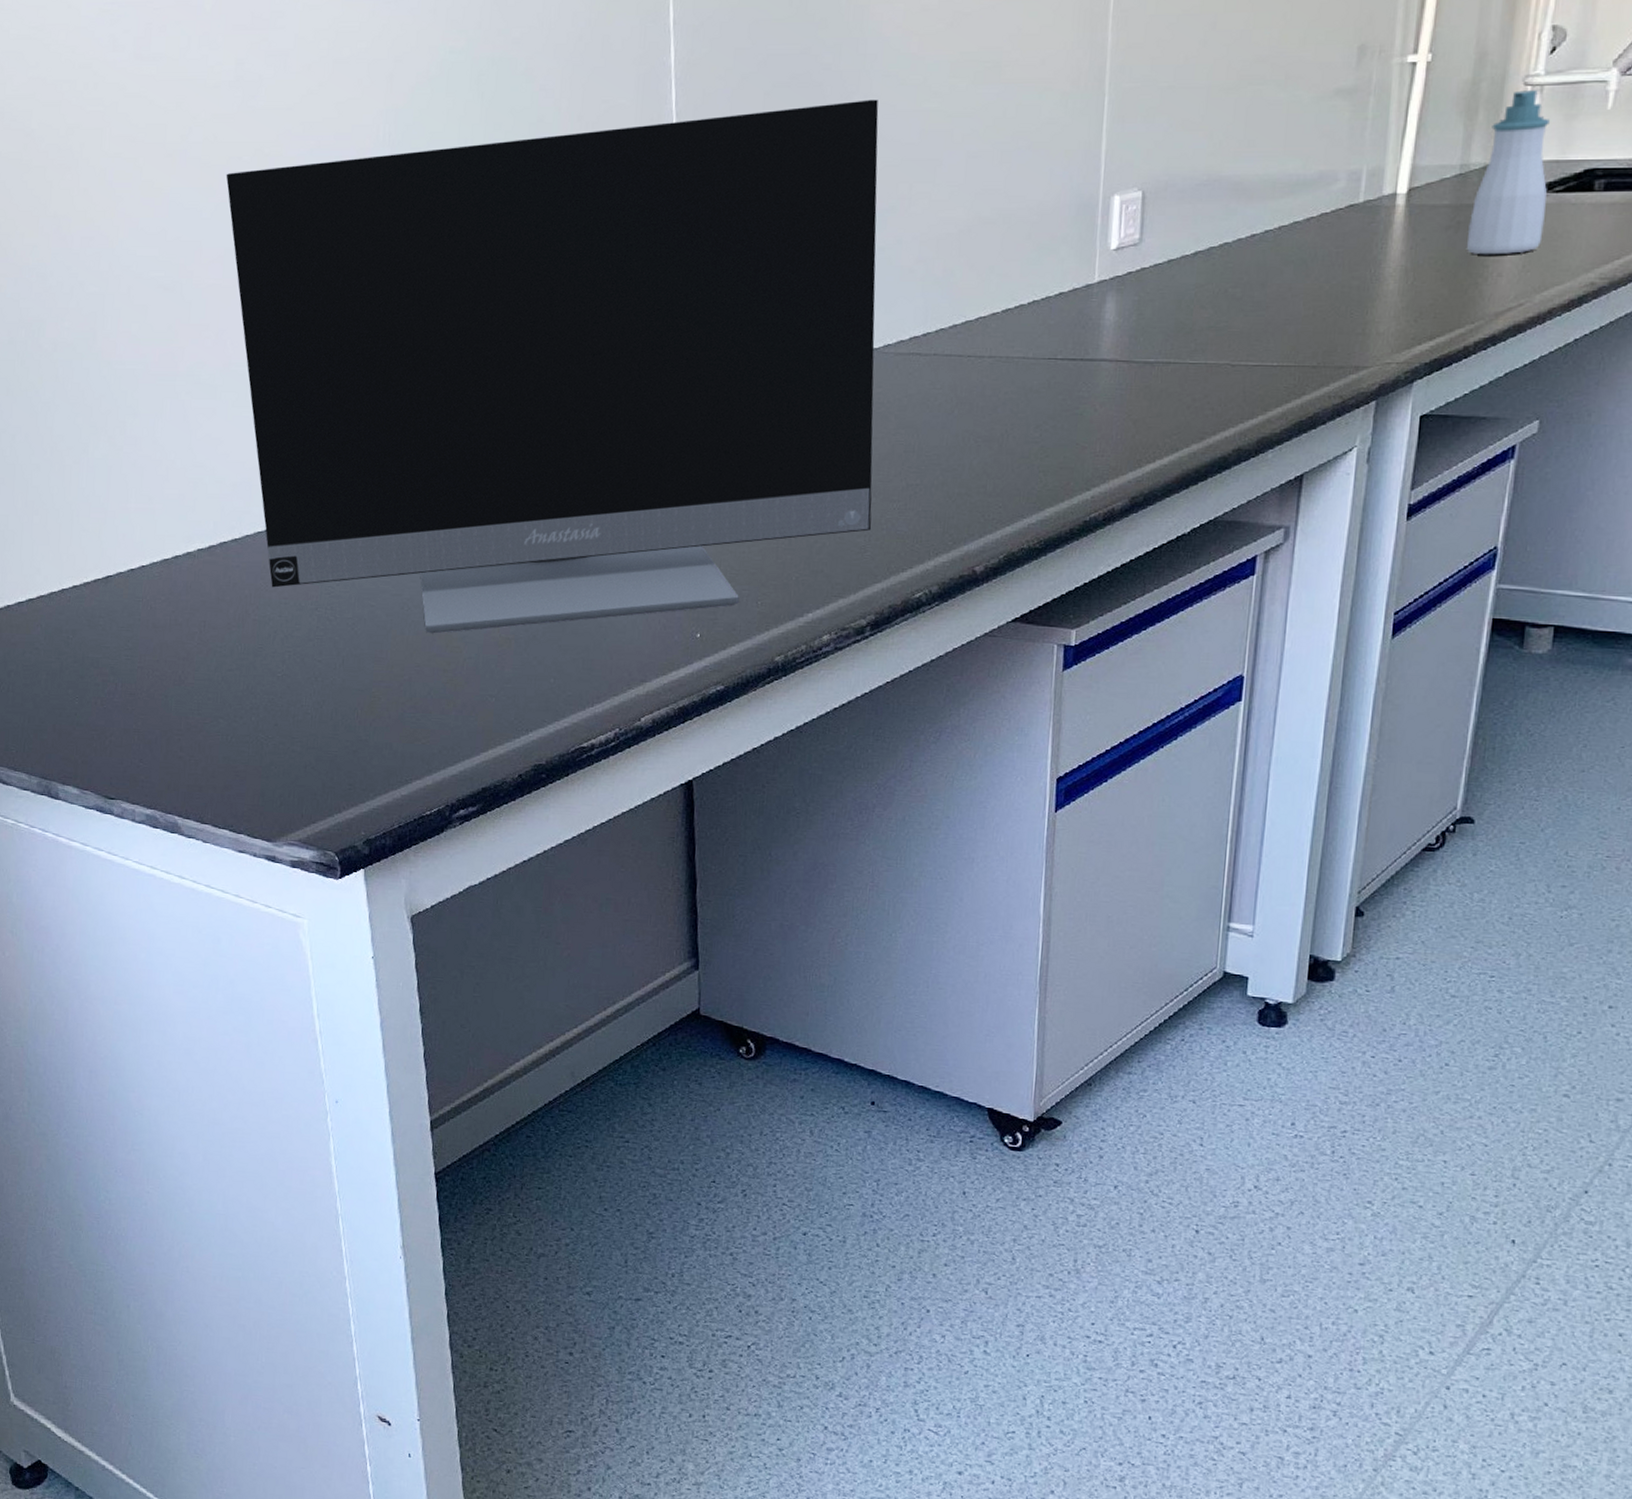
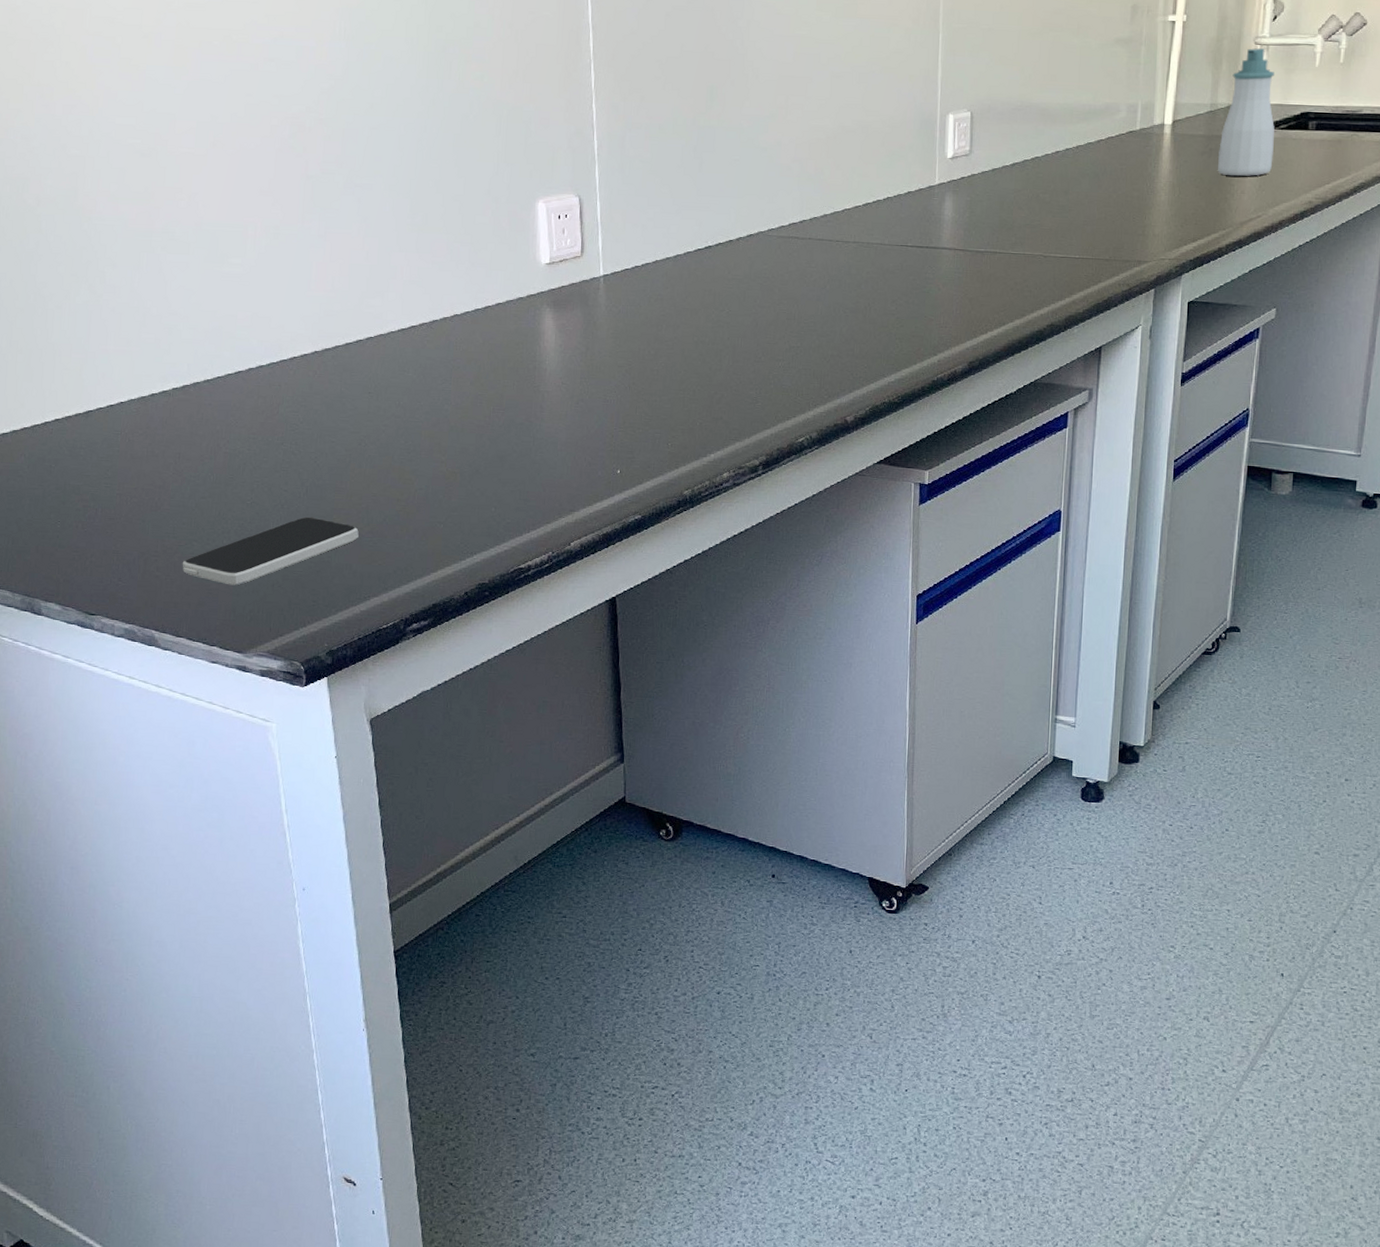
smartphone: none [207,690,400,767] -> present [182,516,359,586]
monitor: present [226,99,879,634] -> none [197,24,762,467]

